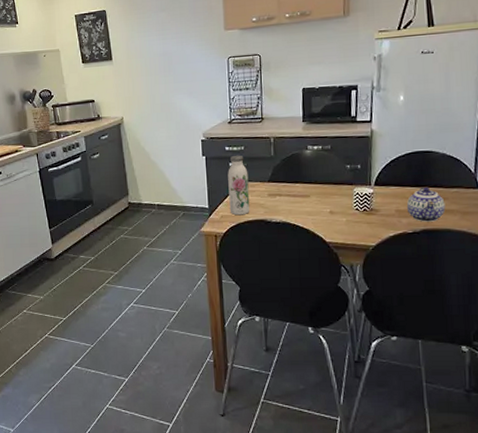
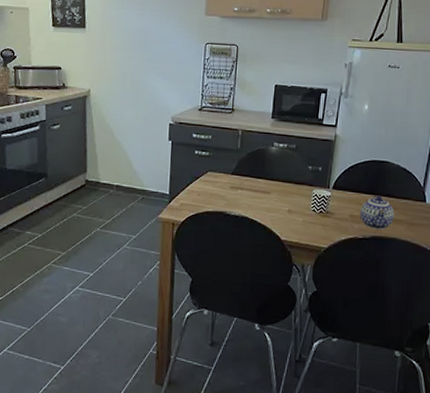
water bottle: present [228,155,250,216] -> none [190,143,213,205]

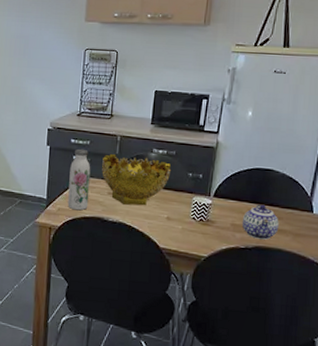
water bottle: none [190,143,213,205] -> present [67,148,91,211]
decorative bowl: none [224,149,291,199] -> present [102,154,171,206]

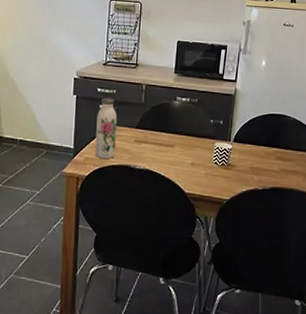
decorative bowl: present [102,154,171,206] -> none [128,103,194,153]
teapot: present [241,204,279,240] -> none [259,147,292,181]

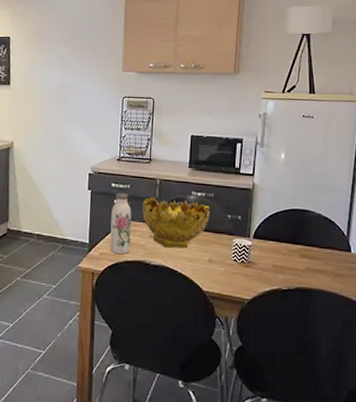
decorative bowl: none [128,103,194,153] -> present [143,198,210,249]

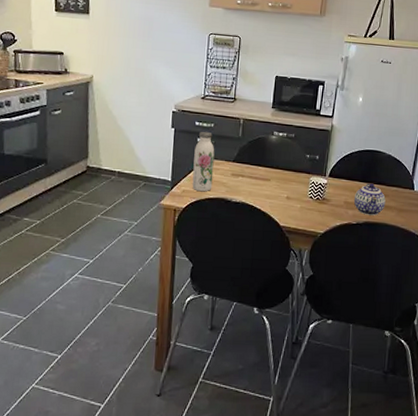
decorative bowl: present [143,198,210,249] -> none [225,137,290,186]
teapot: none [282,244,319,281] -> present [353,183,386,216]

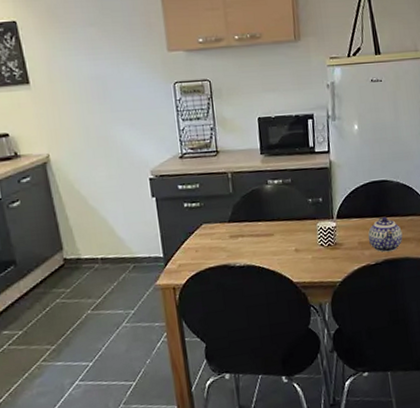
water bottle: present [192,131,215,192] -> none [182,193,211,263]

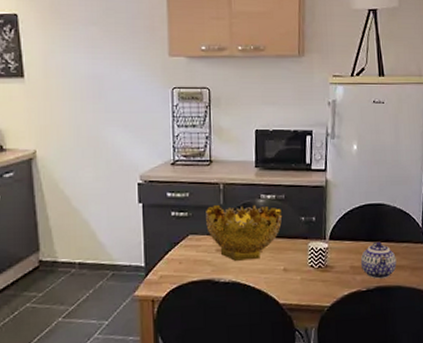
decorative bowl: none [217,190,290,246] -> present [206,204,282,261]

